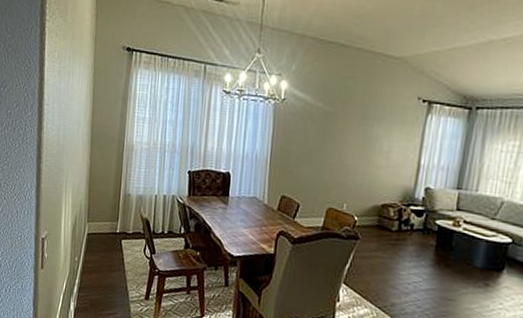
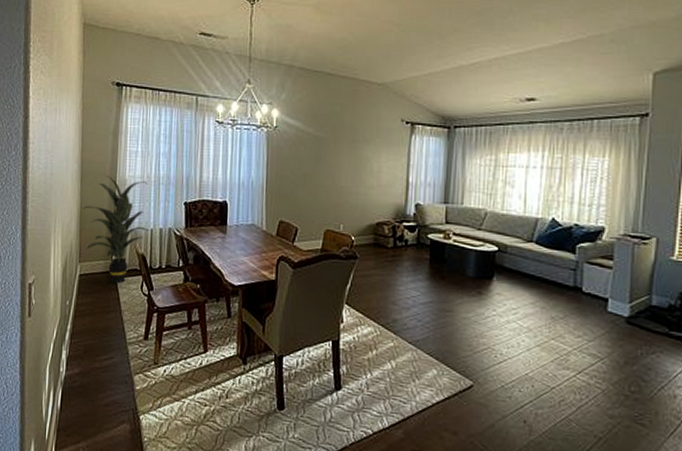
indoor plant: none [91,140,154,245] -> present [82,176,150,284]

